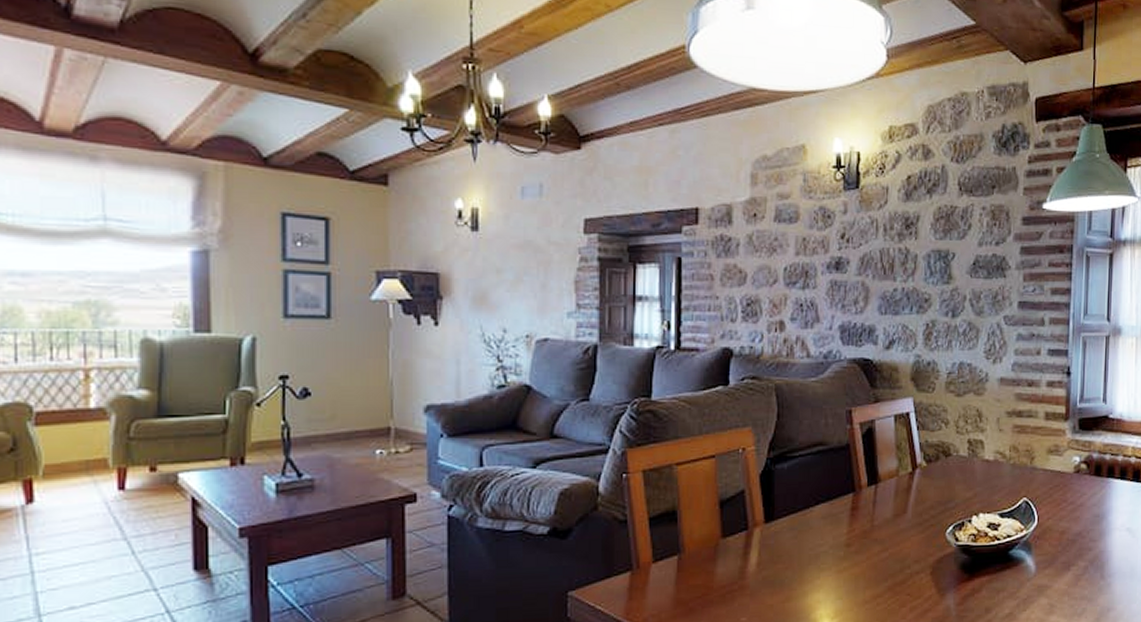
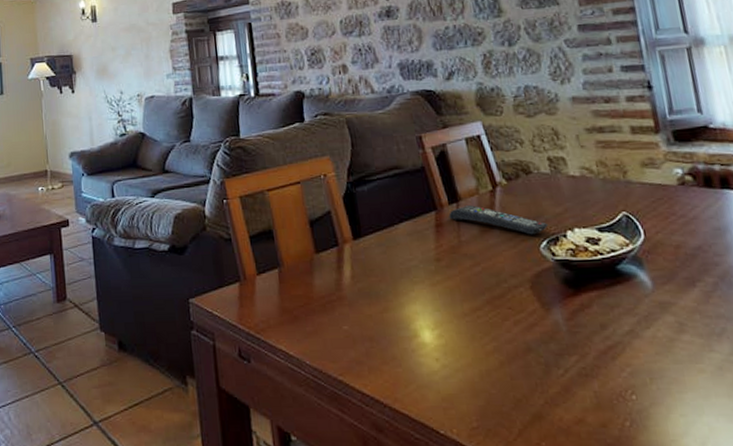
remote control: none [866,488,956,520] -> present [449,205,548,235]

